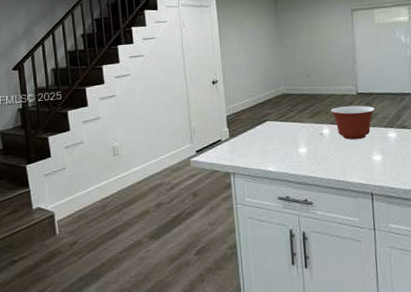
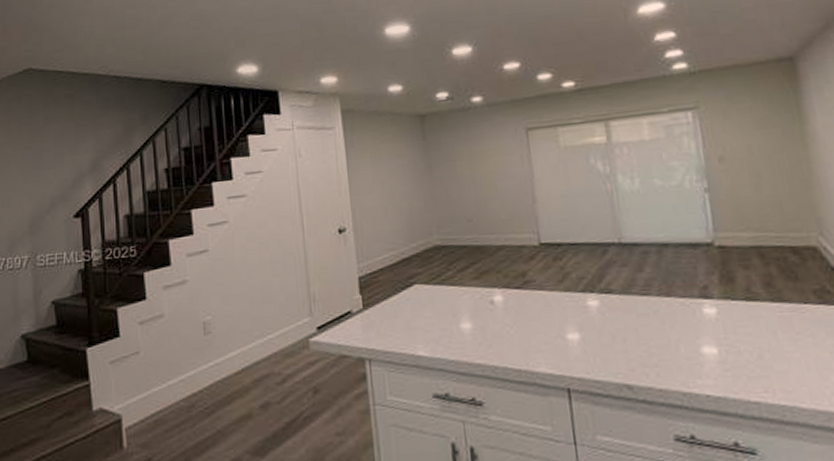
mixing bowl: present [330,105,376,140] -> none [503,261,567,311]

